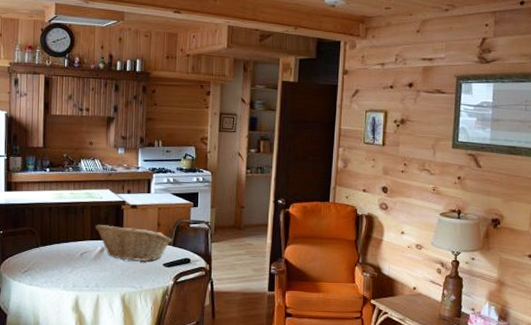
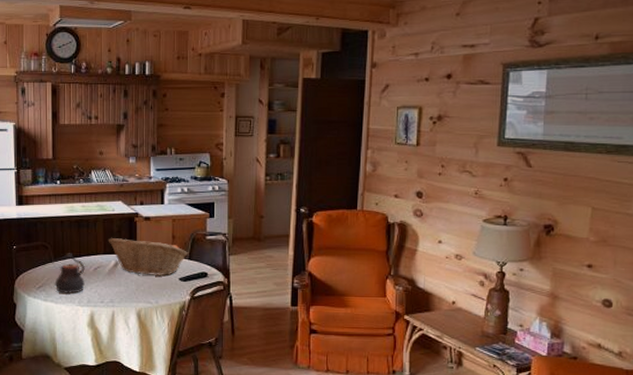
teapot: none [39,238,71,279] -> present [52,253,85,295]

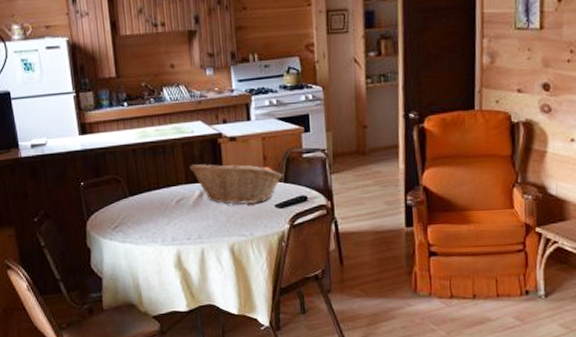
teapot: present [52,253,85,295] -> none [127,185,168,233]

